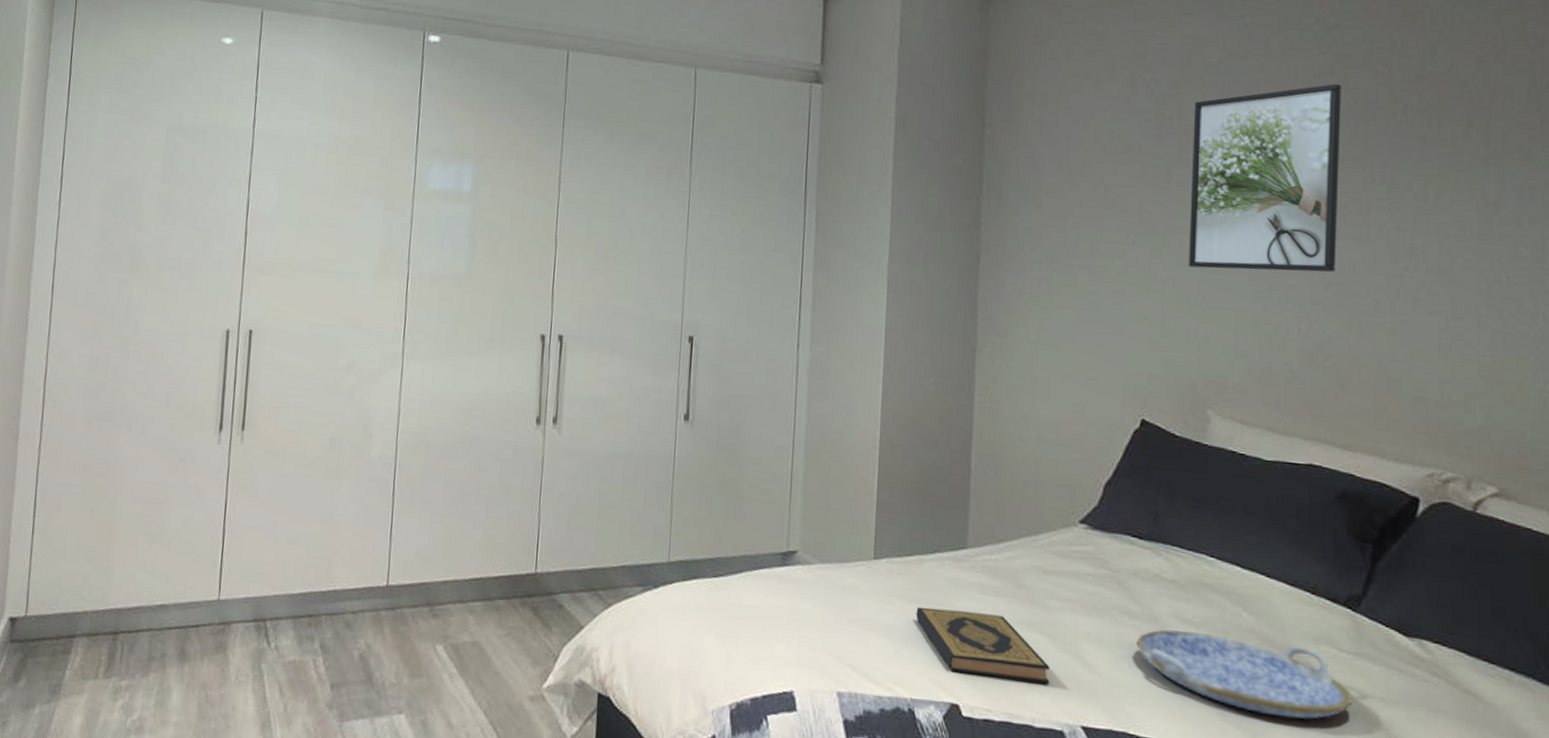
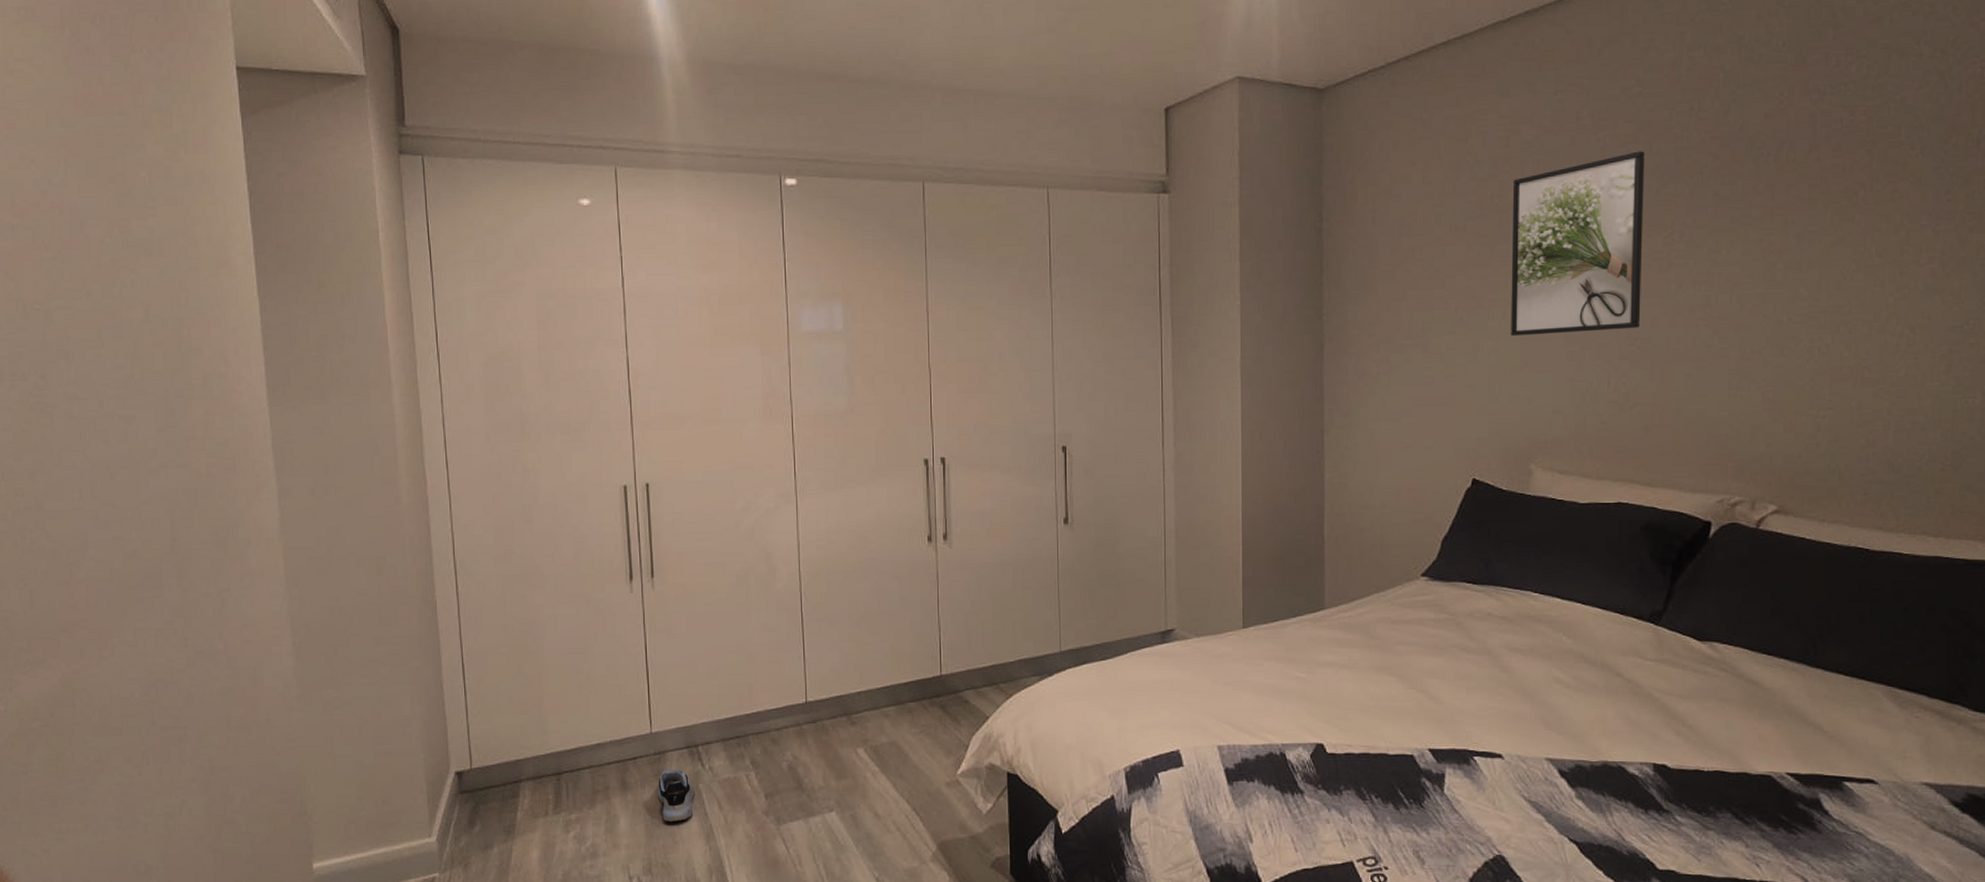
shoe: none [216,642,256,703] -> present [657,769,694,822]
hardback book: present [916,606,1050,684] -> none [1282,664,1400,717]
serving tray: present [1136,629,1354,720] -> none [1473,659,1656,721]

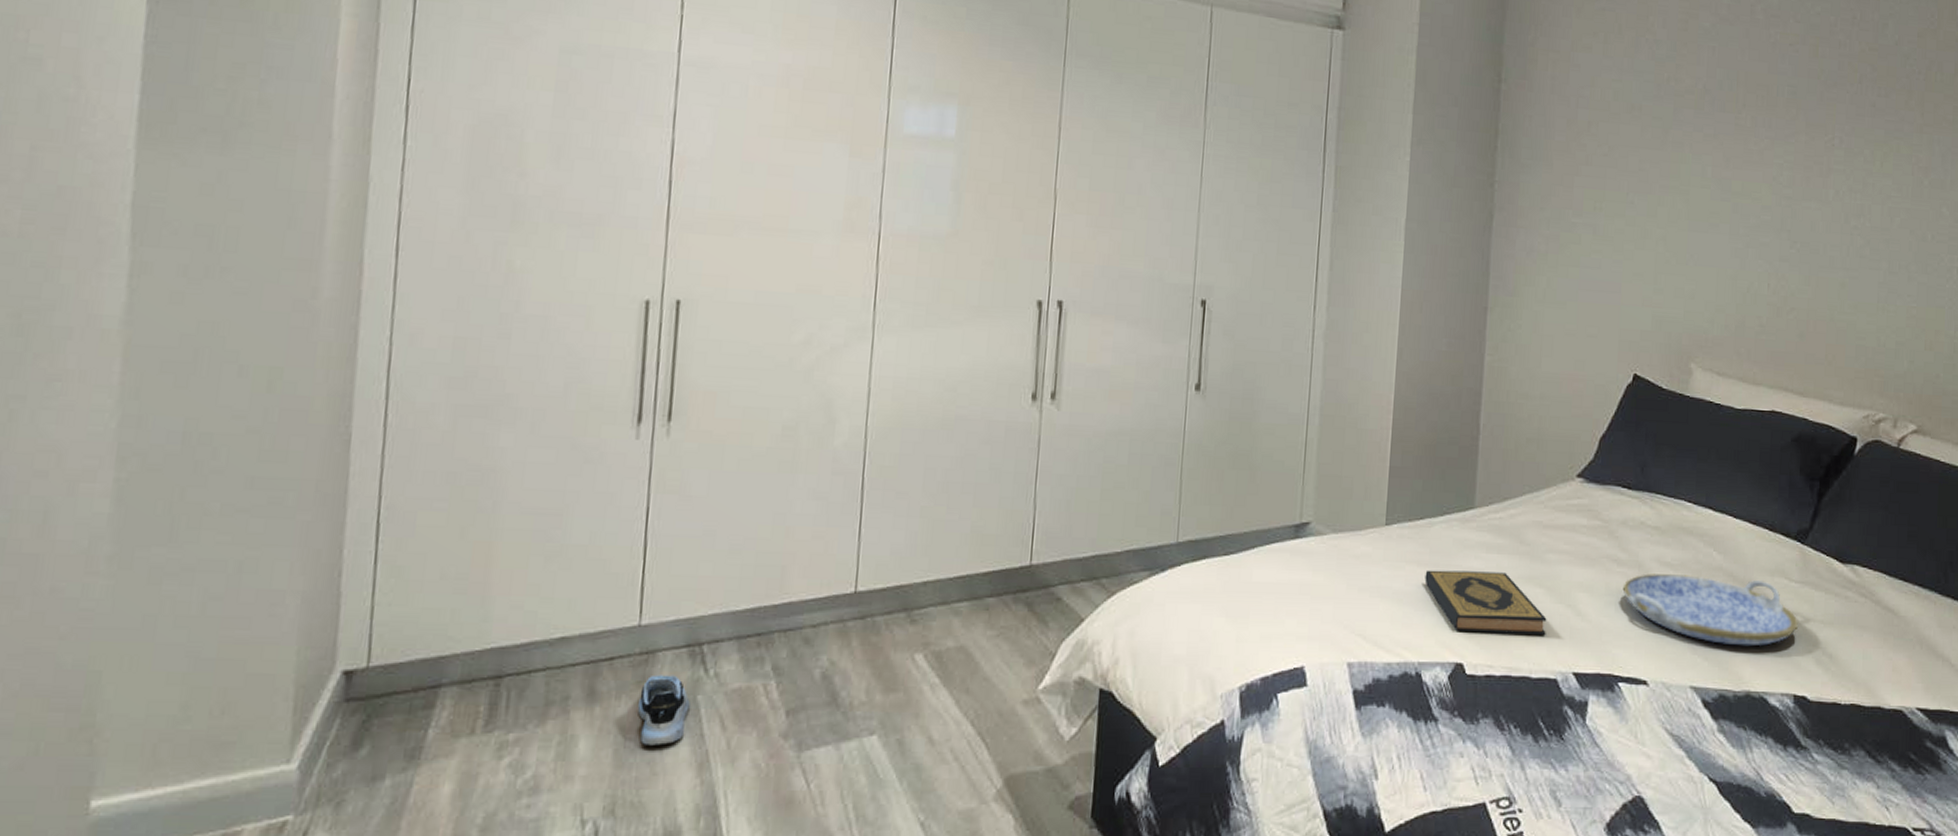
hardback book: none [1282,664,1400,717] -> present [1424,570,1547,635]
serving tray: none [1473,659,1656,721] -> present [1622,574,1799,647]
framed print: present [1511,151,1645,336] -> none [1679,52,1811,231]

